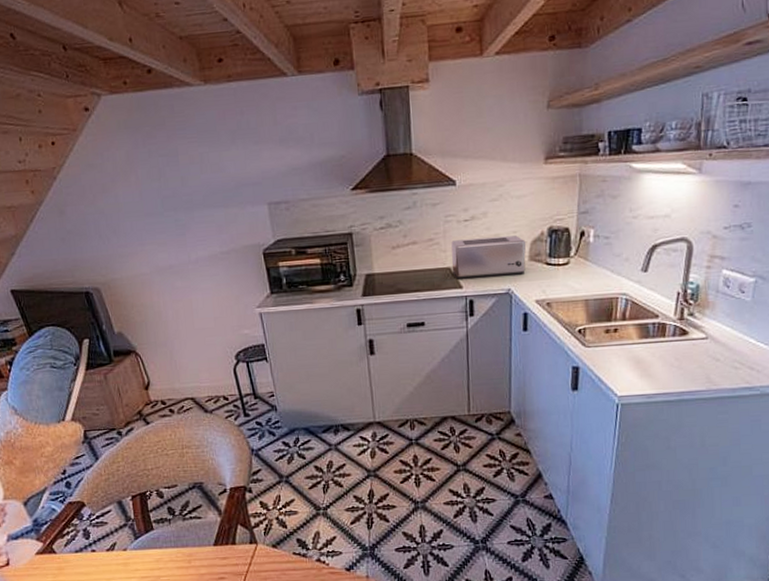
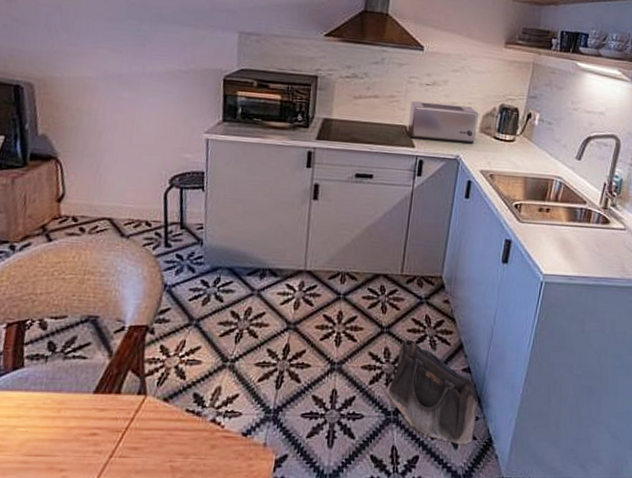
saddlebag: none [471,474,565,565] -> present [385,339,479,445]

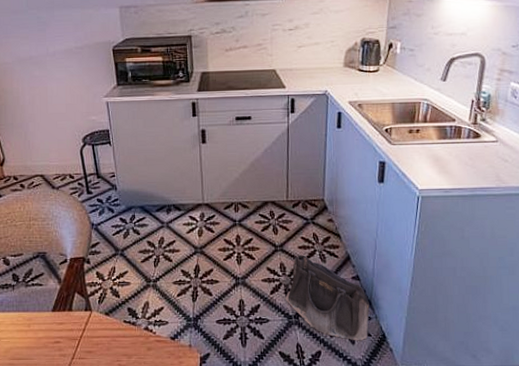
toaster: present [407,101,479,144] -> none [276,44,342,80]

